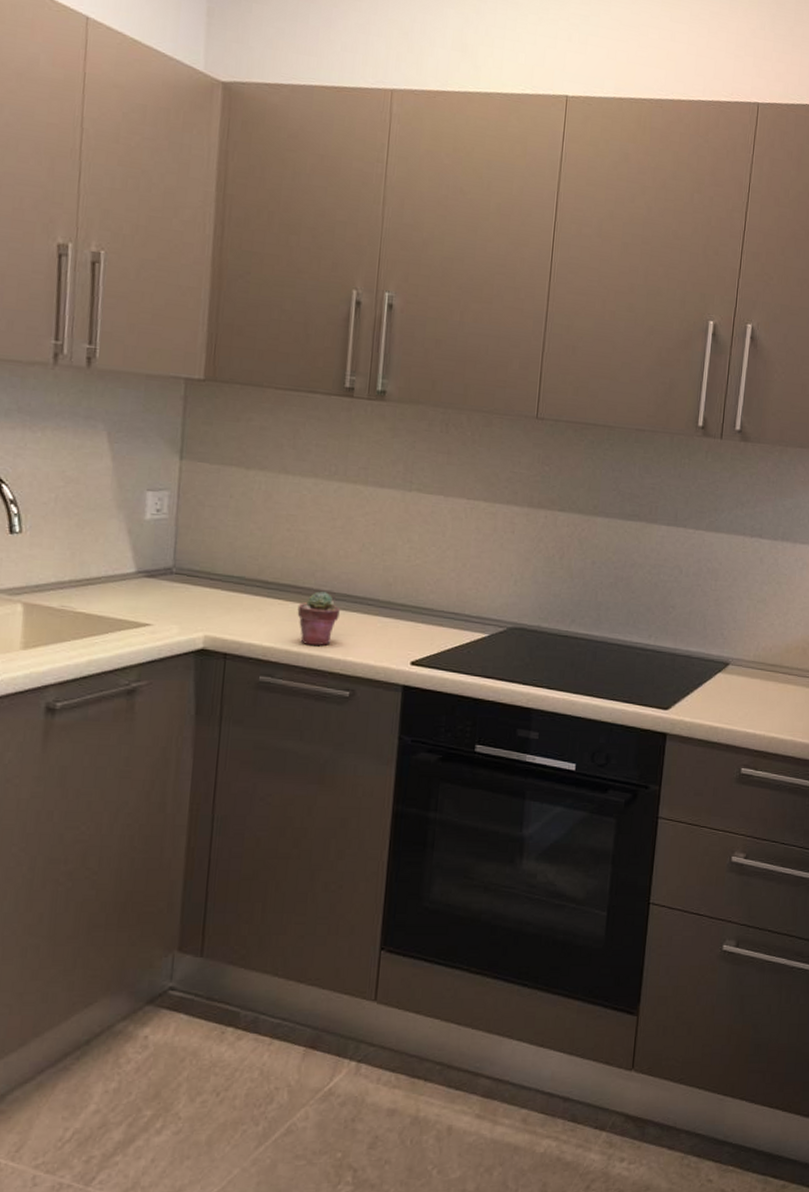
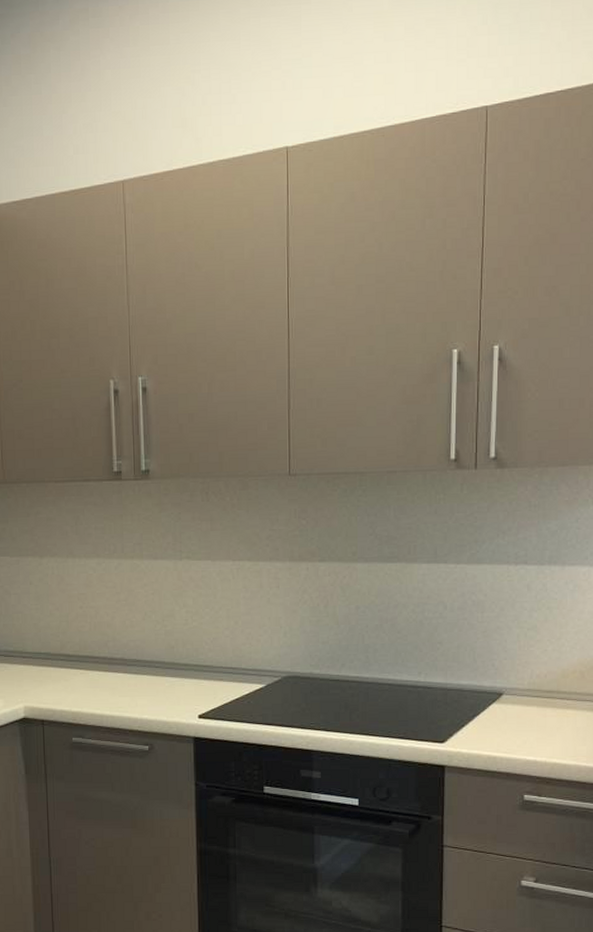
potted succulent: present [297,591,340,646] -> none [96,659,132,708]

